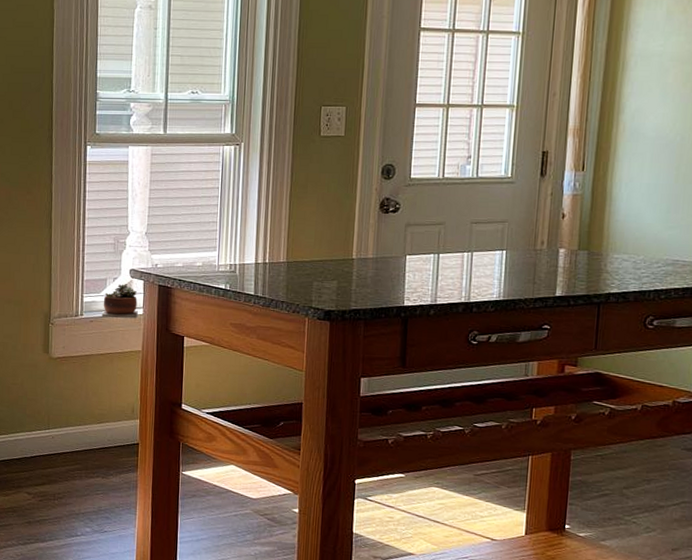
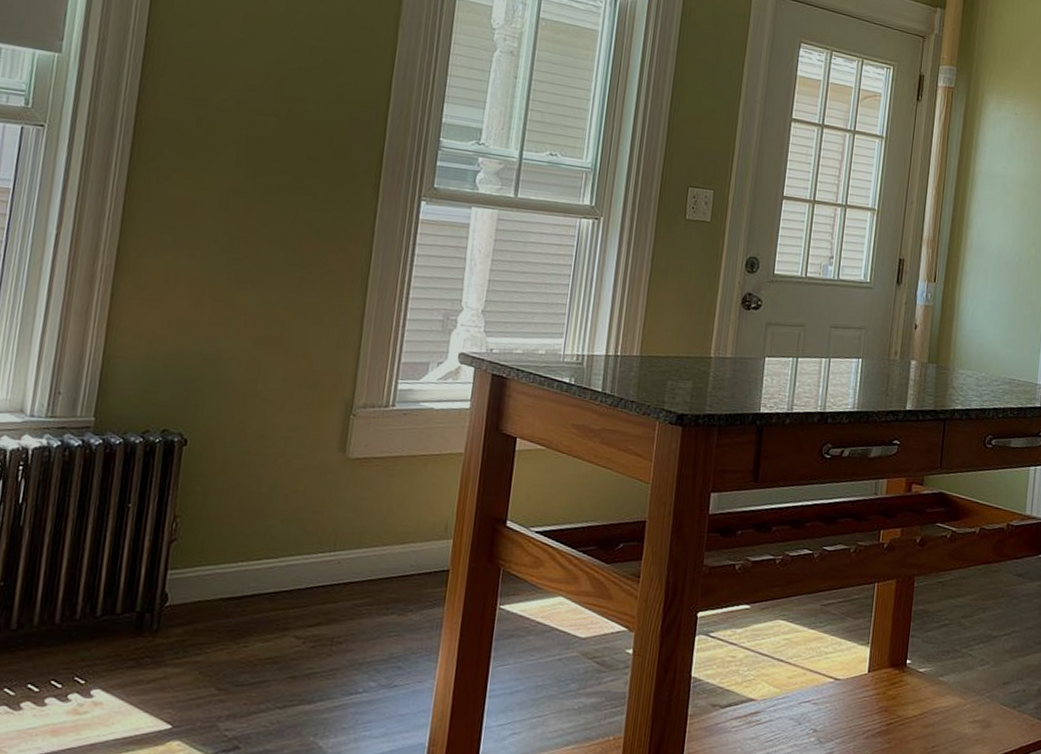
succulent plant: present [101,283,138,318] -> none [418,369,466,413]

